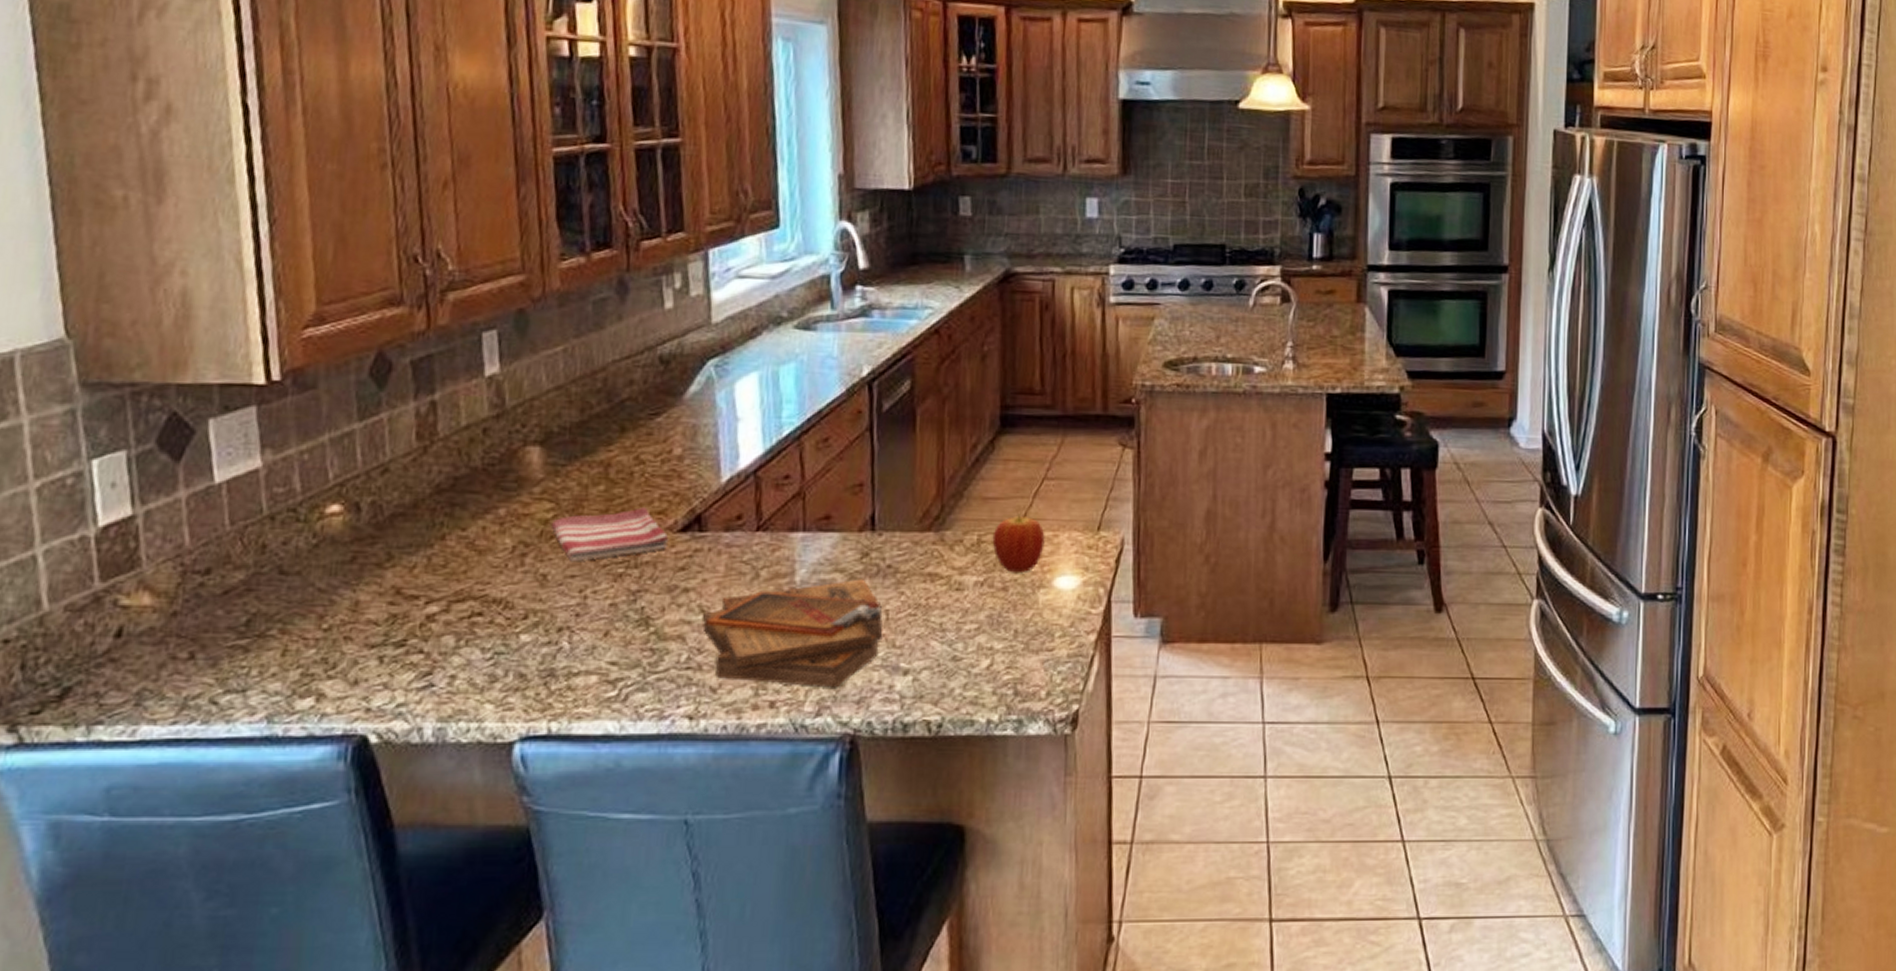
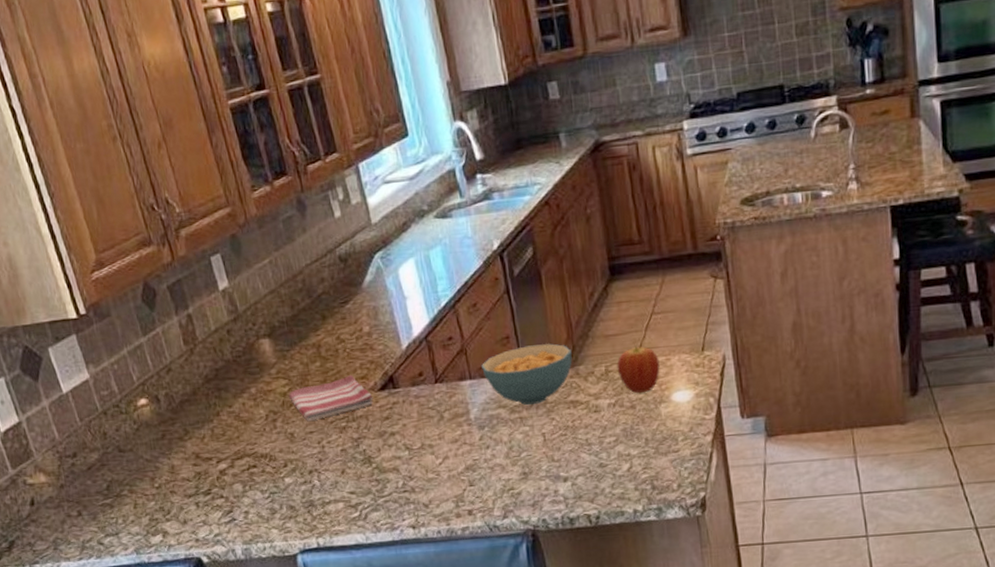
clipboard: present [703,579,883,688] -> none [408,411,544,497]
cereal bowl: none [820,498,939,572] -> present [480,343,572,405]

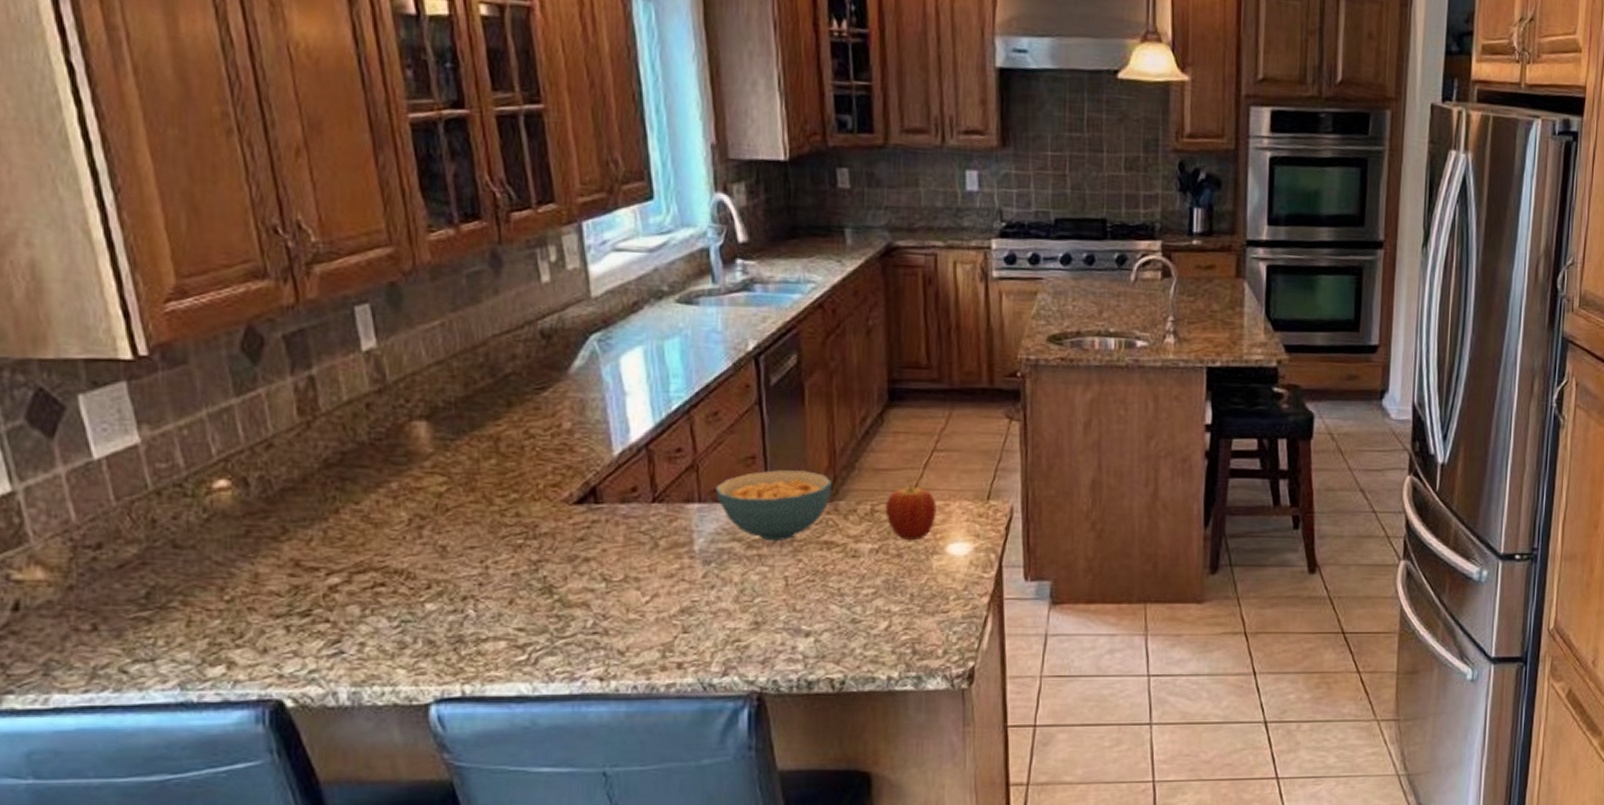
dish towel: present [288,375,373,421] -> none [445,480,566,532]

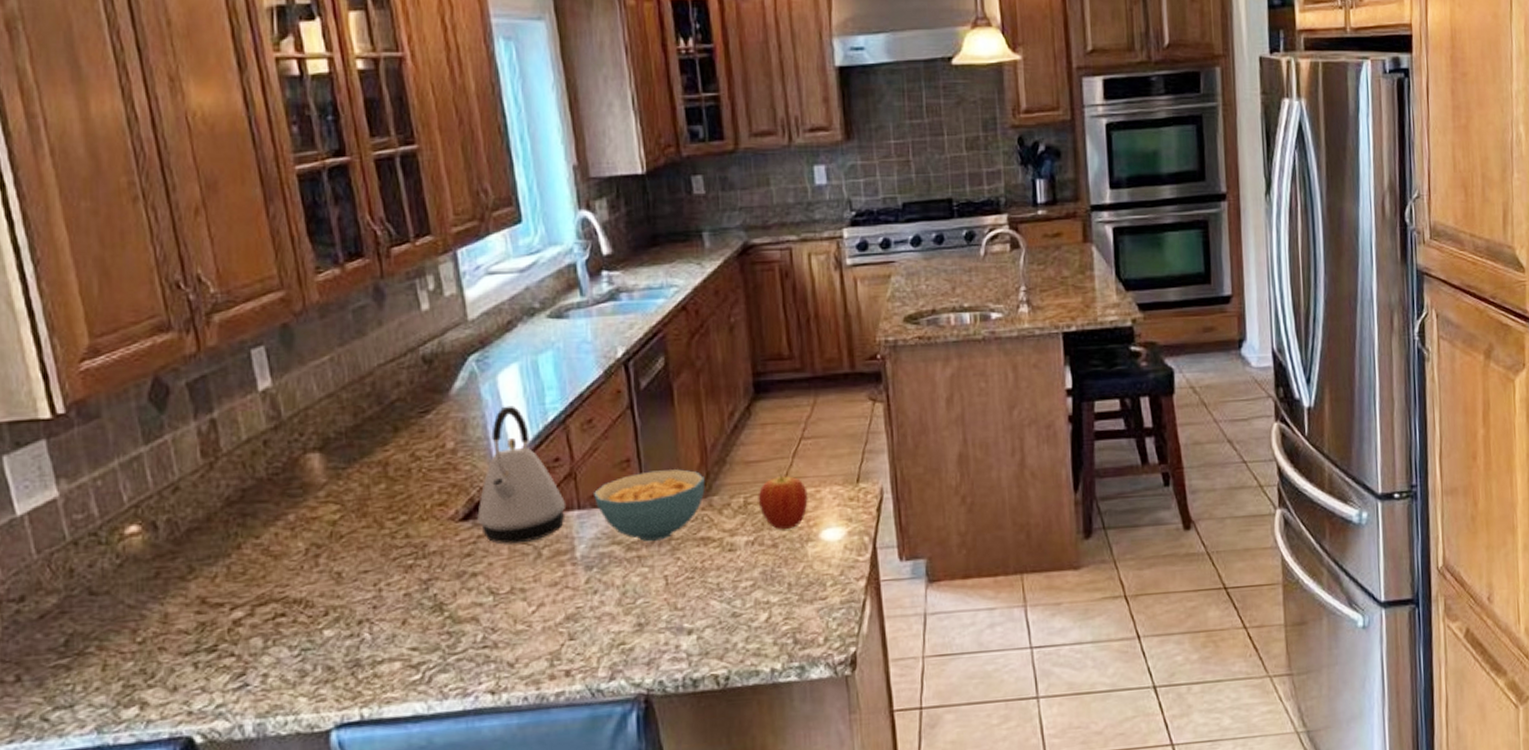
kettle: none [593,390,687,532] -> present [477,405,567,544]

